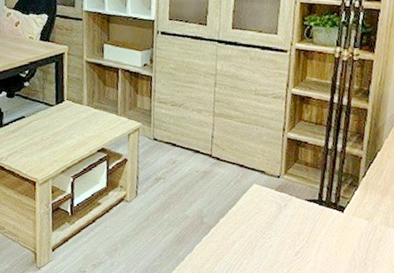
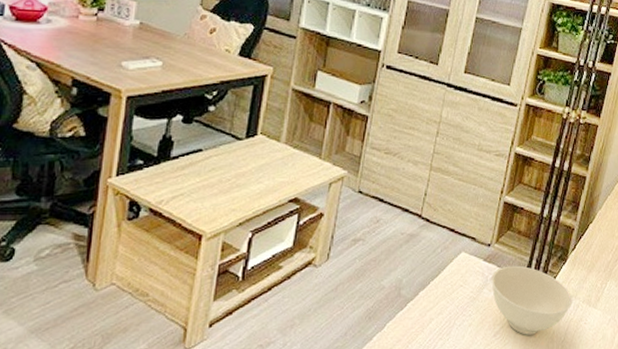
bowl: none [285,193,370,254] -> present [491,265,572,335]

